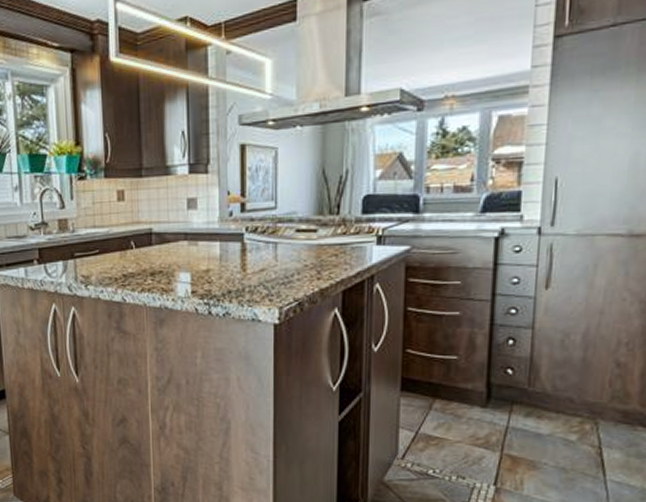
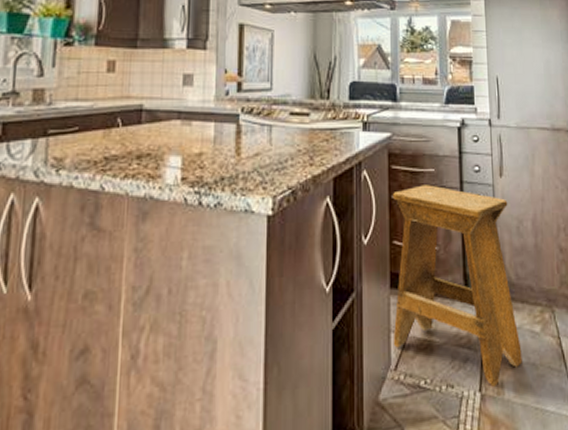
stool: none [401,297,552,483] -> present [392,185,522,387]

